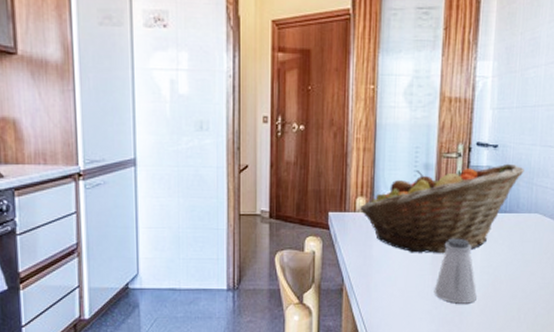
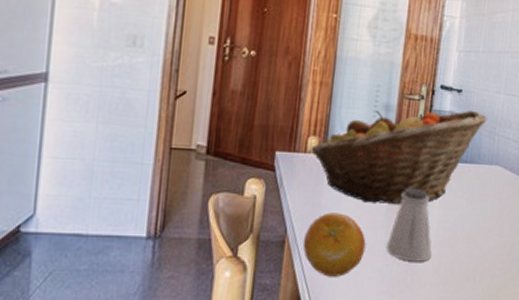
fruit: none [358,263,415,319] -> present [302,212,366,277]

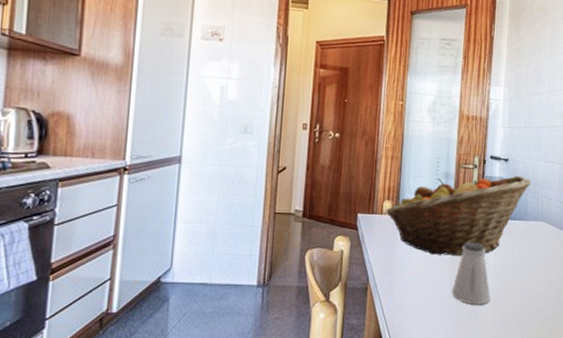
fruit: present [302,212,366,277] -> none [382,263,435,318]

